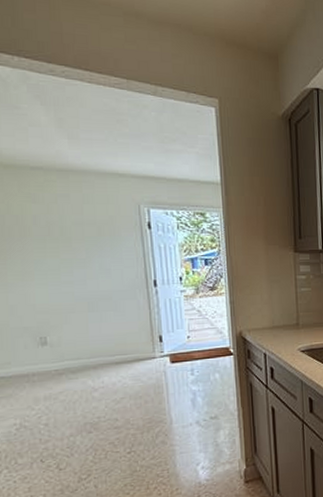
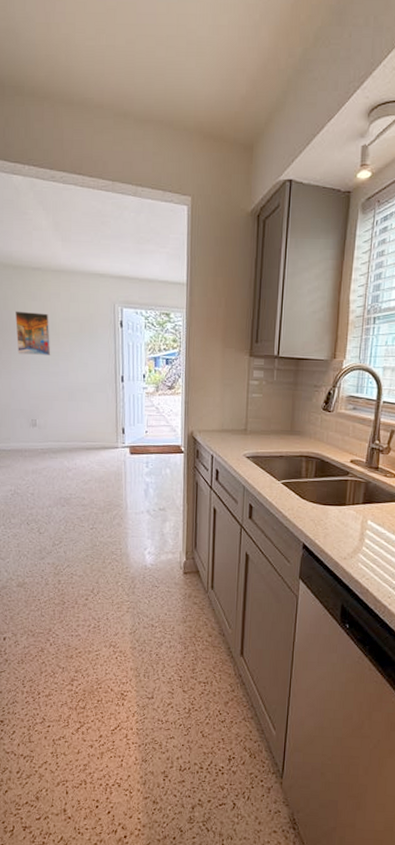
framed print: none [10,215,62,264] -> present [15,311,51,355]

